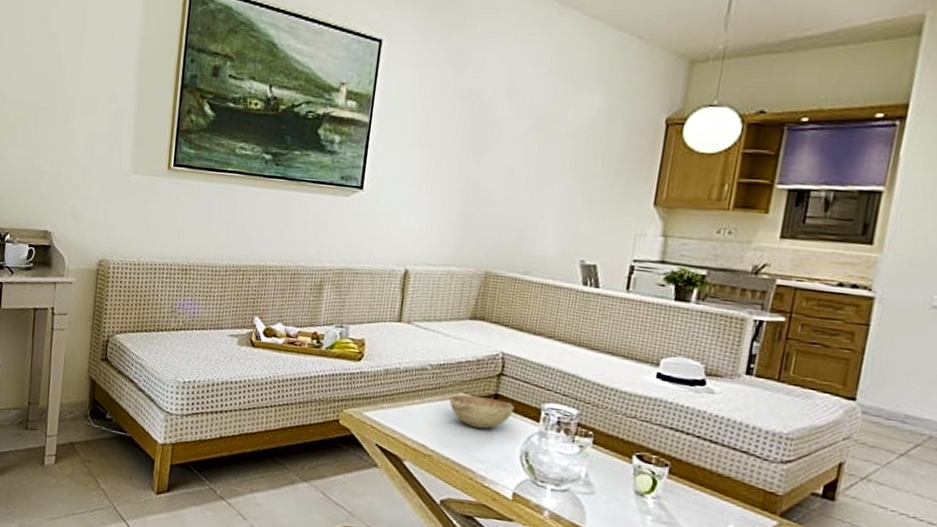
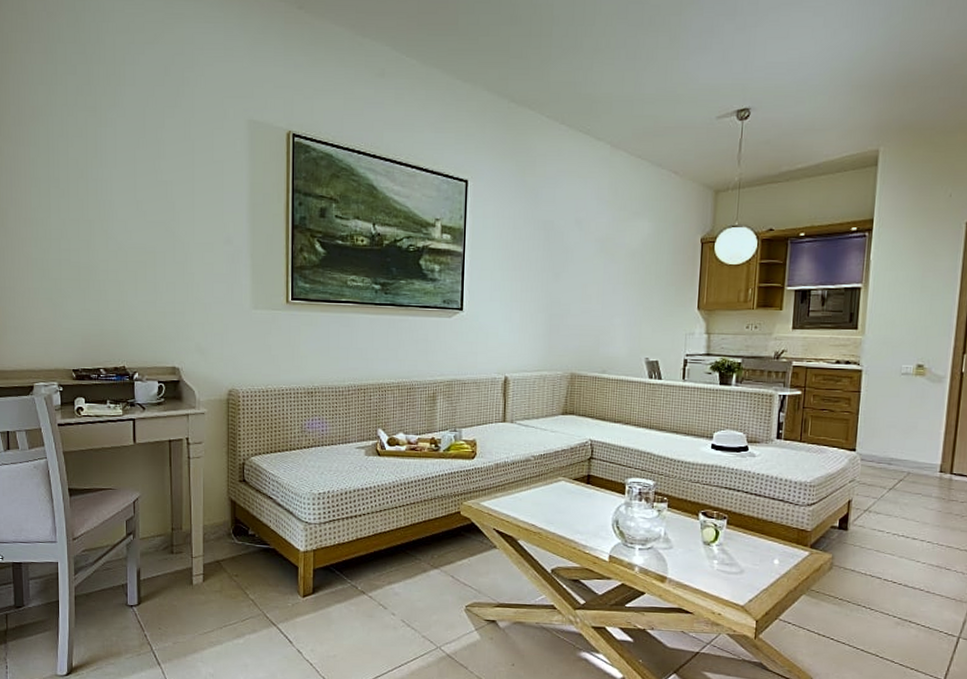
decorative bowl: present [449,395,515,429] -> none [551,478,605,505]

